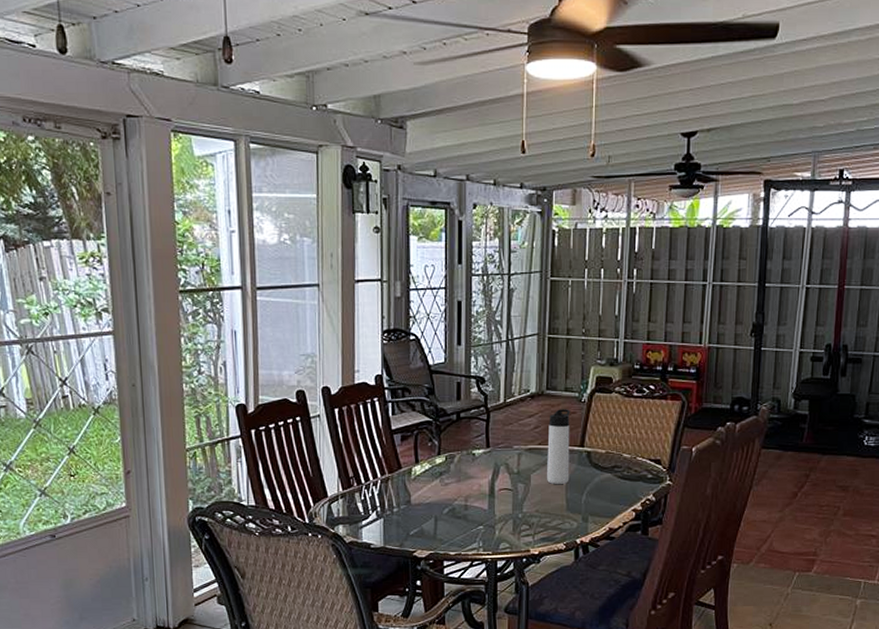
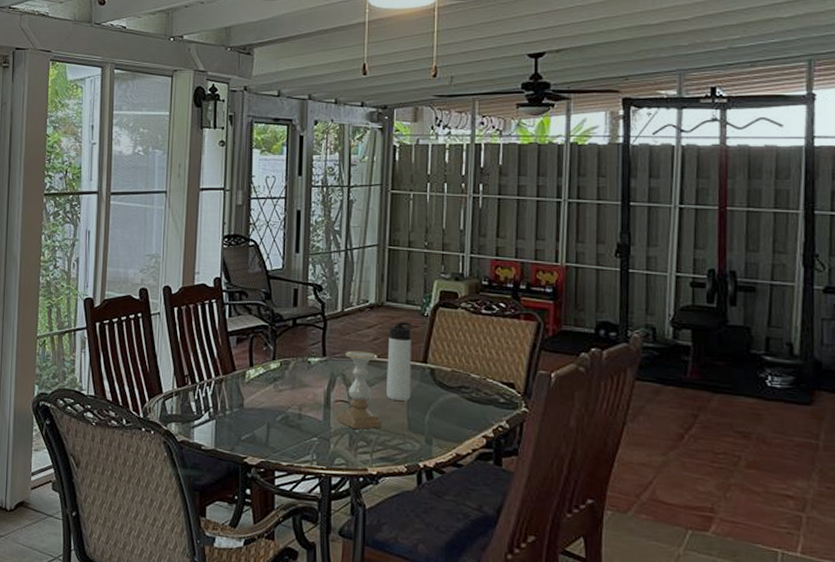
candle holder: none [501,439,543,514] -> present [337,350,382,429]

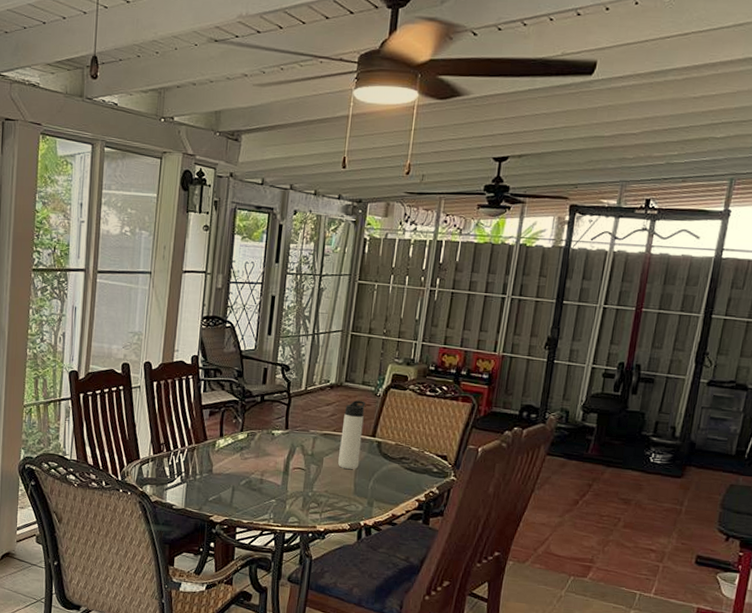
candle holder: present [337,350,382,429] -> none [293,424,333,493]

